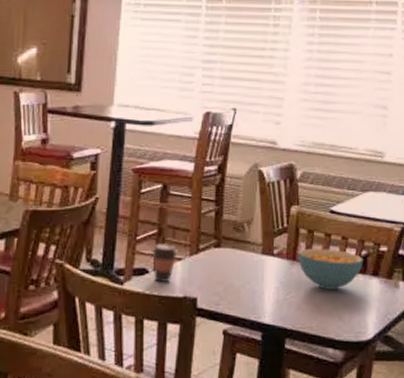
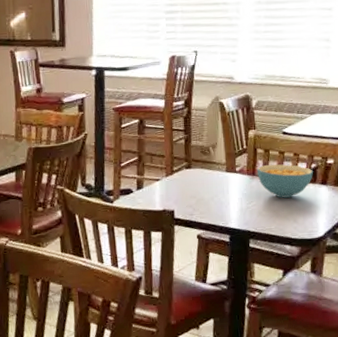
coffee cup: present [151,244,178,283] -> none [134,168,156,200]

